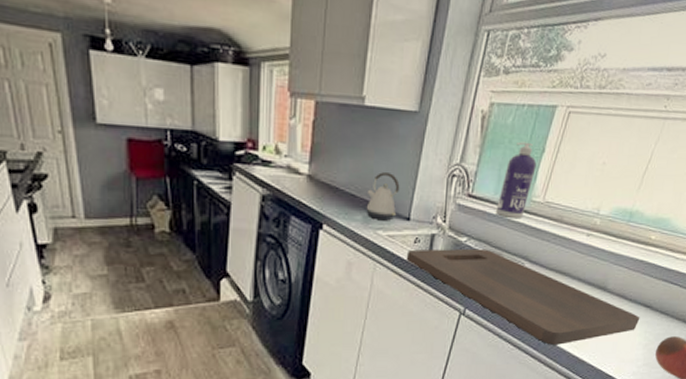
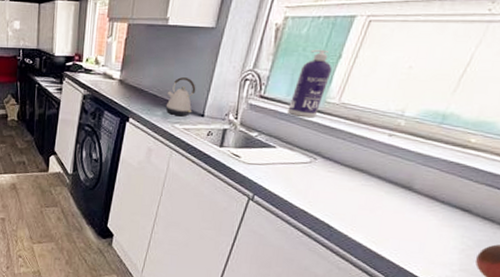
cutting board: present [406,248,640,345] -> none [199,141,456,238]

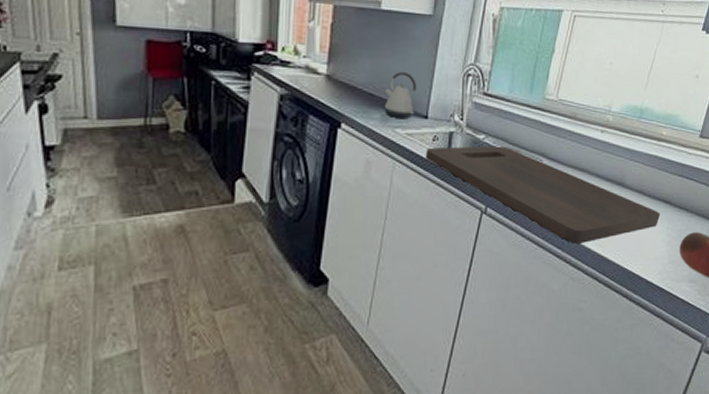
cutting board: none [199,141,456,238] -> present [425,146,661,244]
spray bottle: present [288,49,332,117] -> none [512,43,548,115]

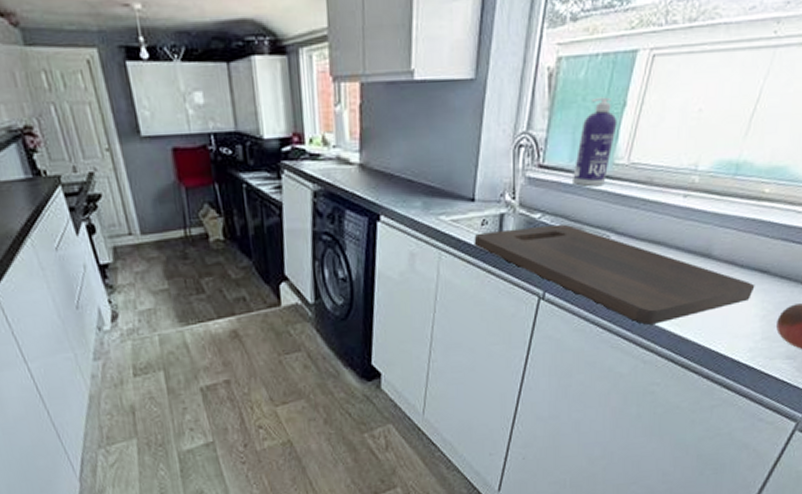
kettle: present [384,72,417,119] -> none [424,151,461,205]
spray bottle: none [512,43,548,115] -> present [573,97,617,186]

